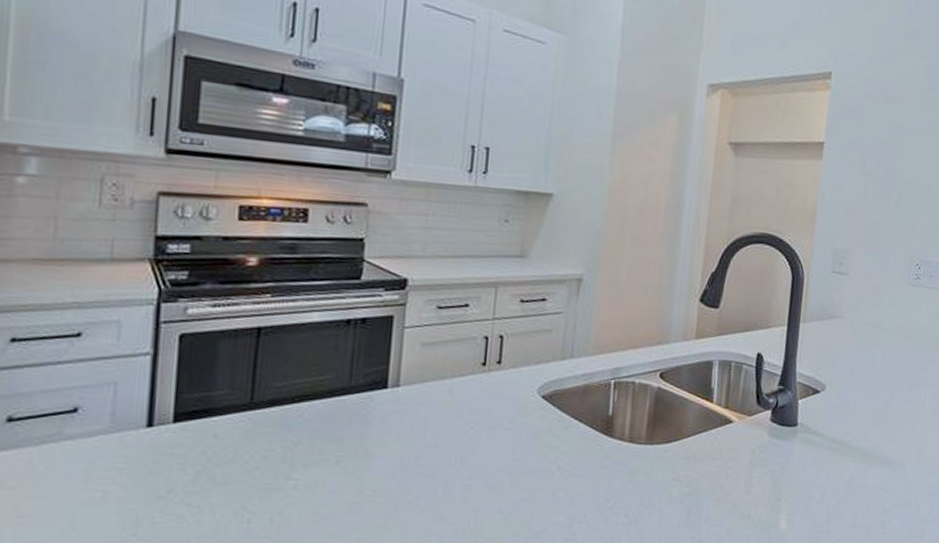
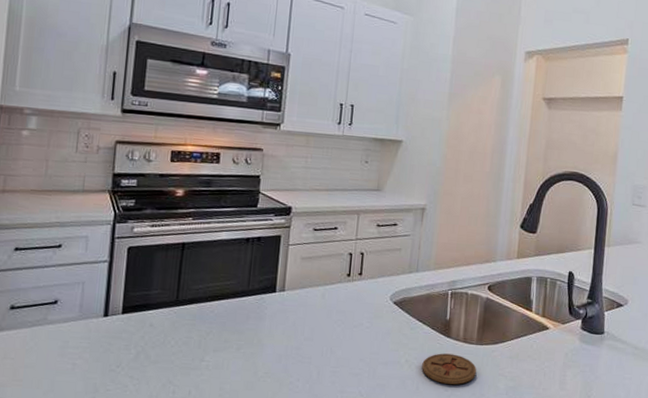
coaster: none [577,456,645,493] -> present [422,353,476,385]

